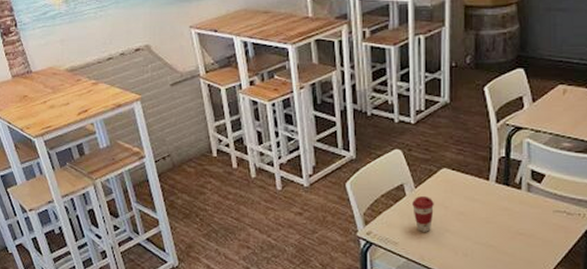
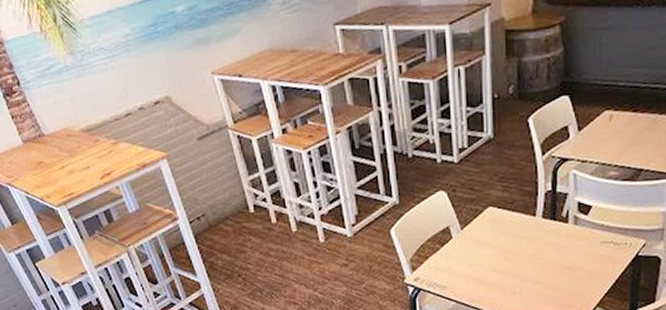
coffee cup: present [412,196,434,232] -> none [459,237,481,274]

